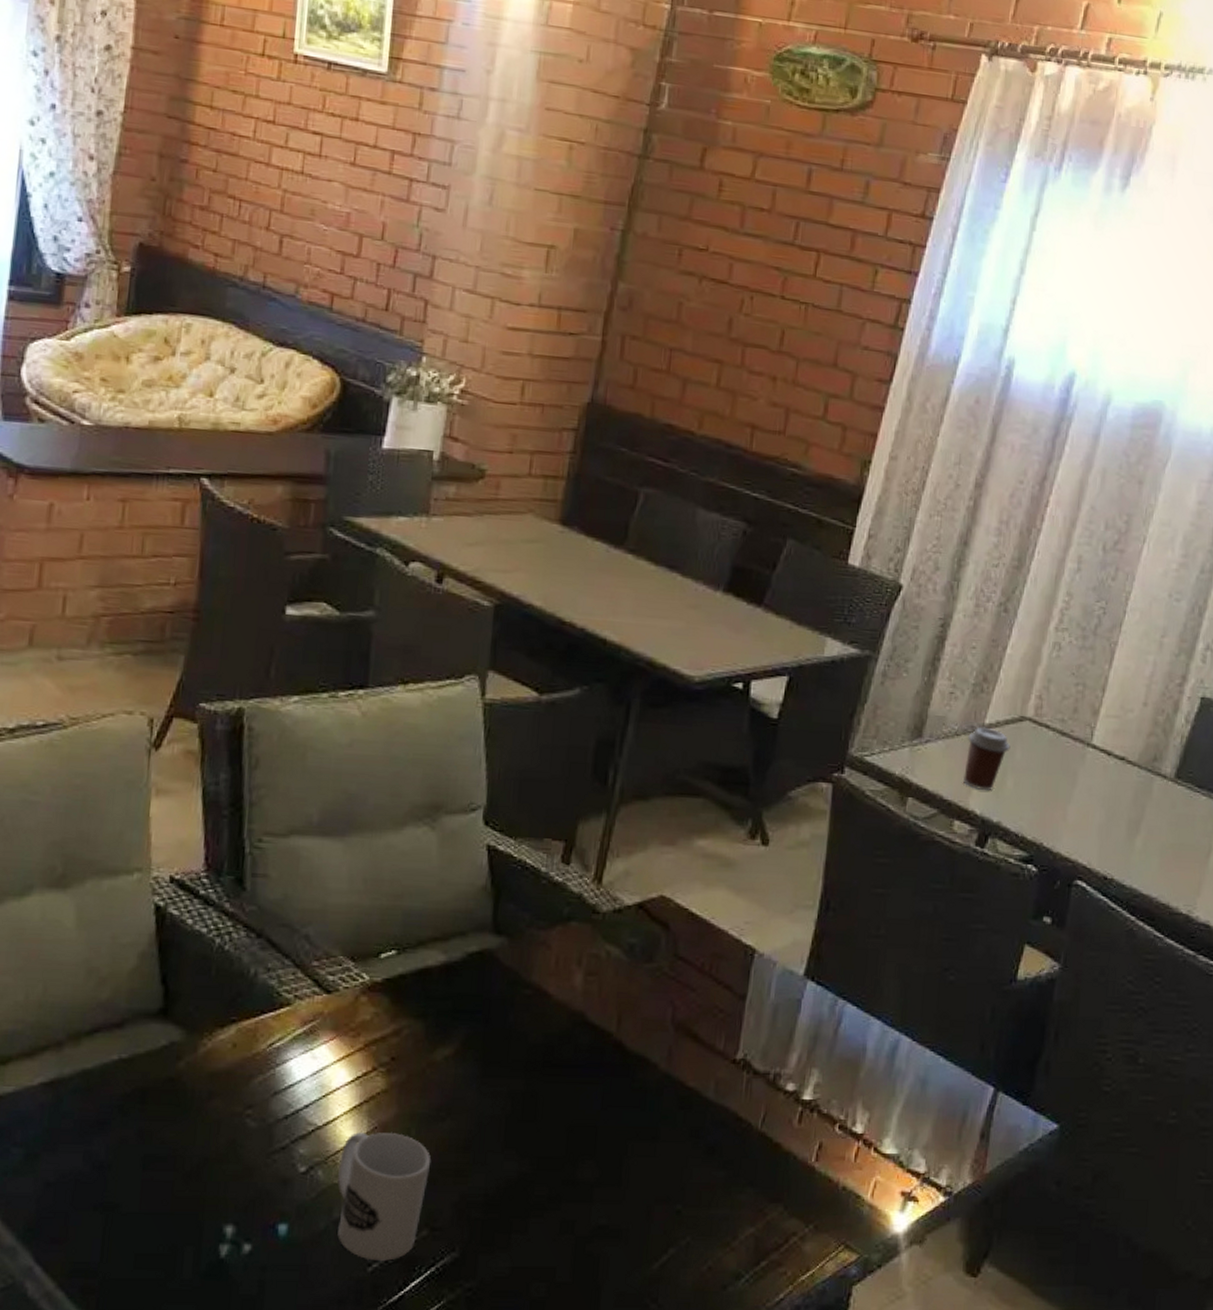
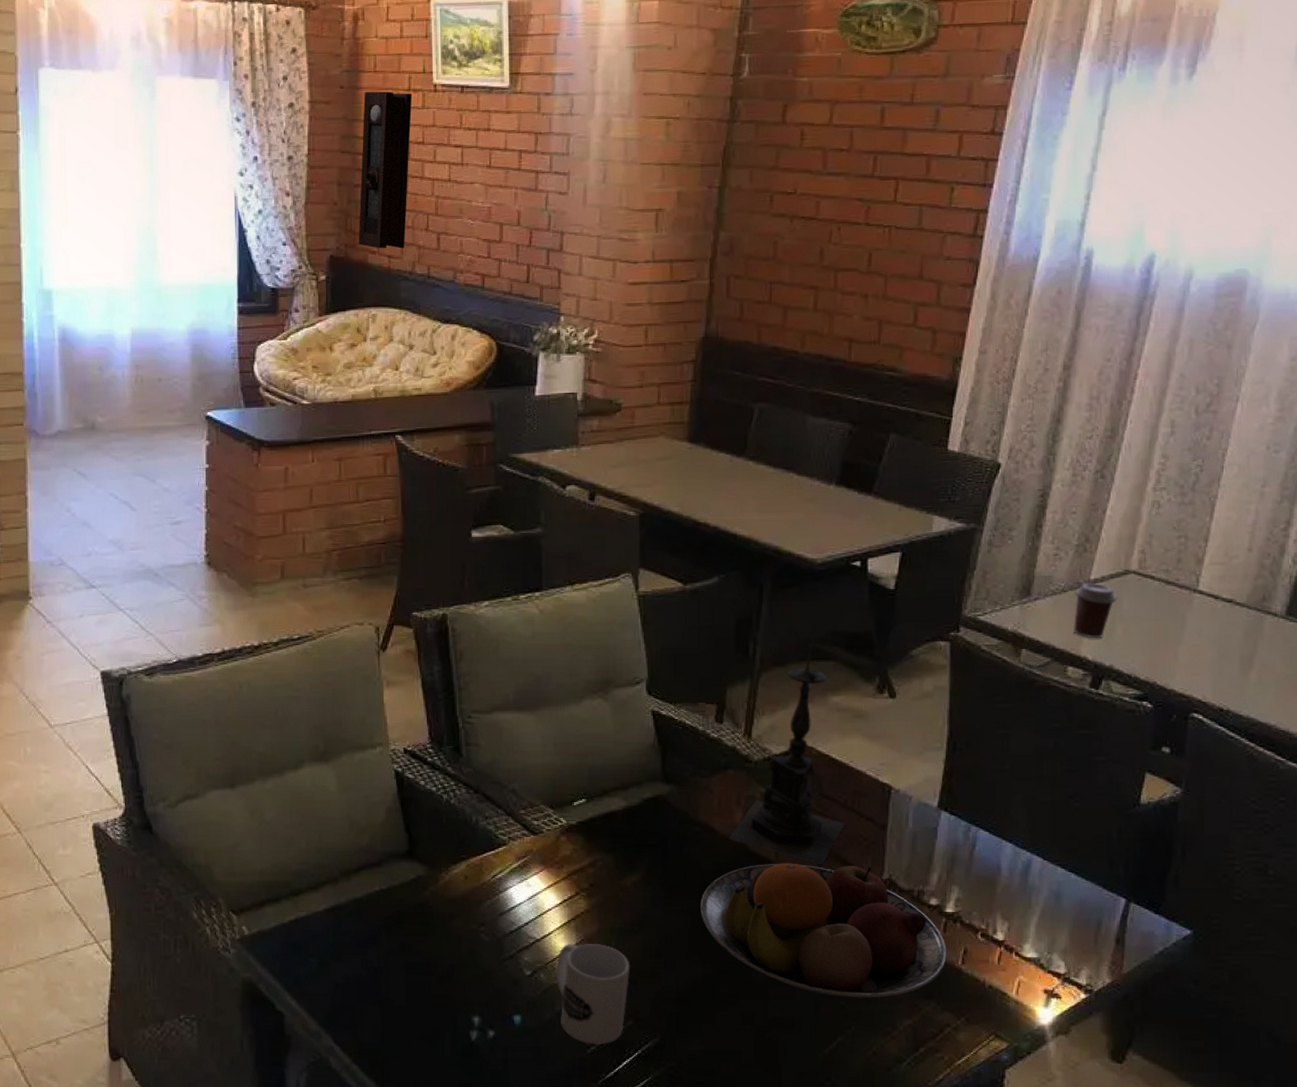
pendulum clock: none [177,48,266,248] -> present [358,91,413,249]
fruit bowl: none [522,1036,800,1201] -> present [700,863,947,998]
candle holder: none [563,776,700,1041] -> present [728,644,845,865]

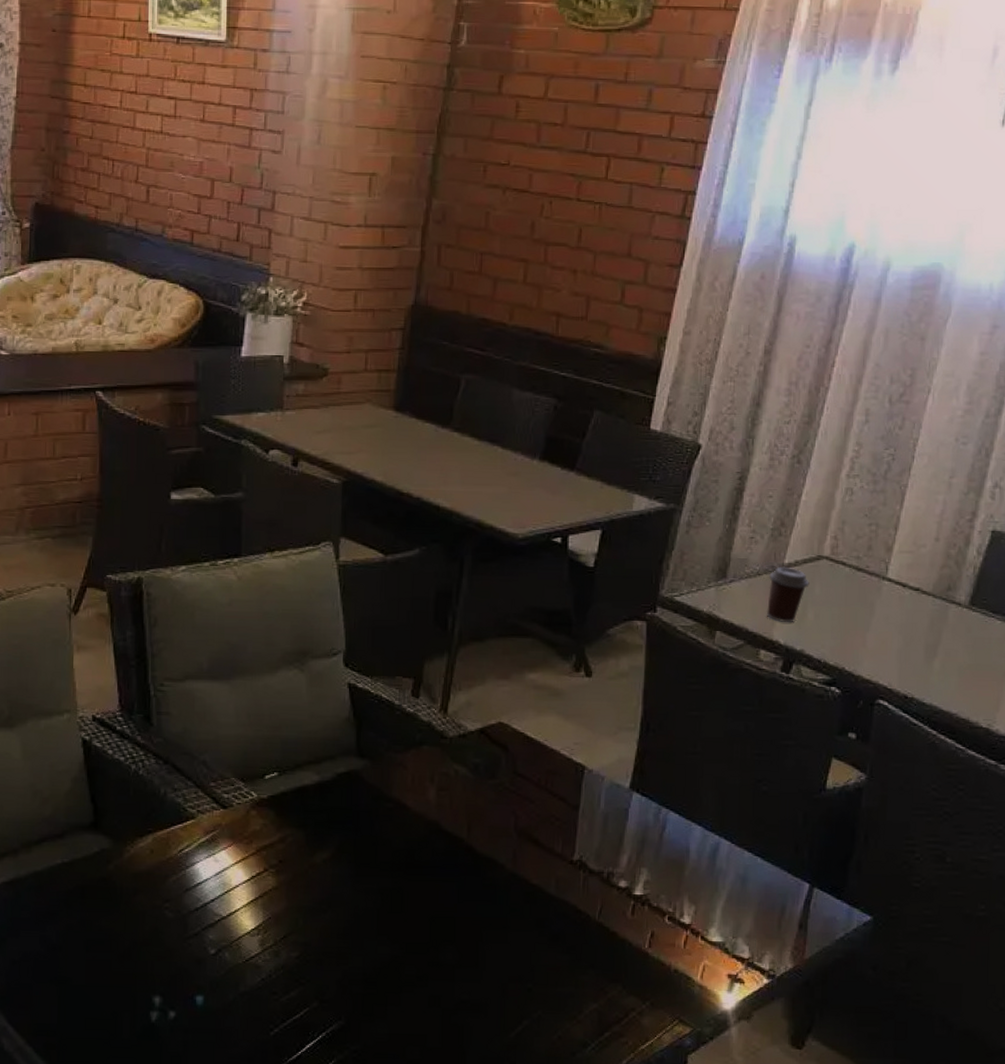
pendulum clock: present [358,91,413,249] -> none [65,37,127,200]
mug: present [557,943,630,1045] -> none [242,921,317,1027]
fruit bowl: present [700,863,947,998] -> none [390,842,634,981]
candle holder: present [728,644,845,865] -> none [420,620,538,845]

